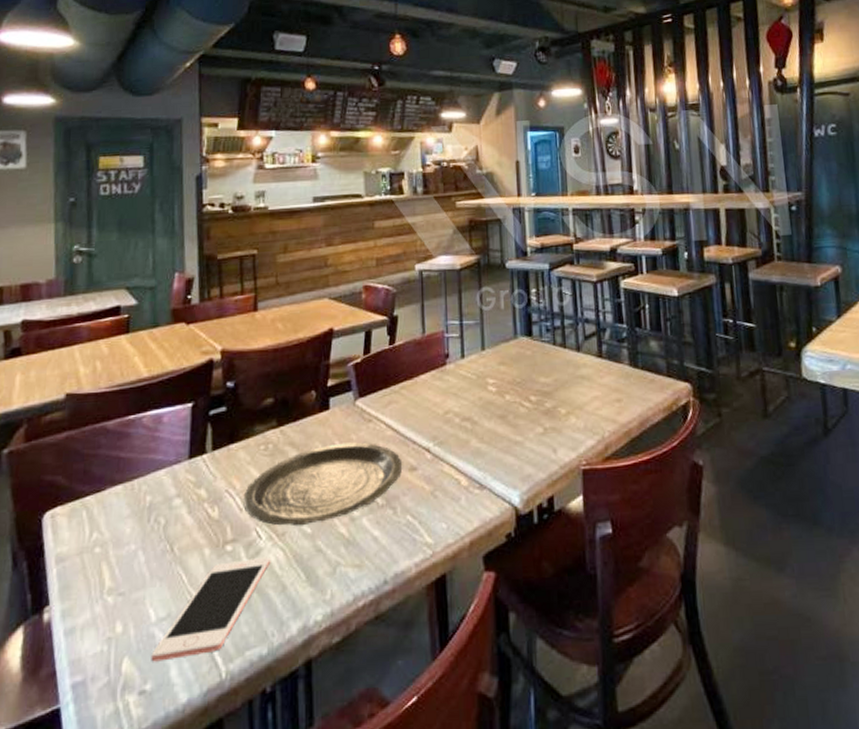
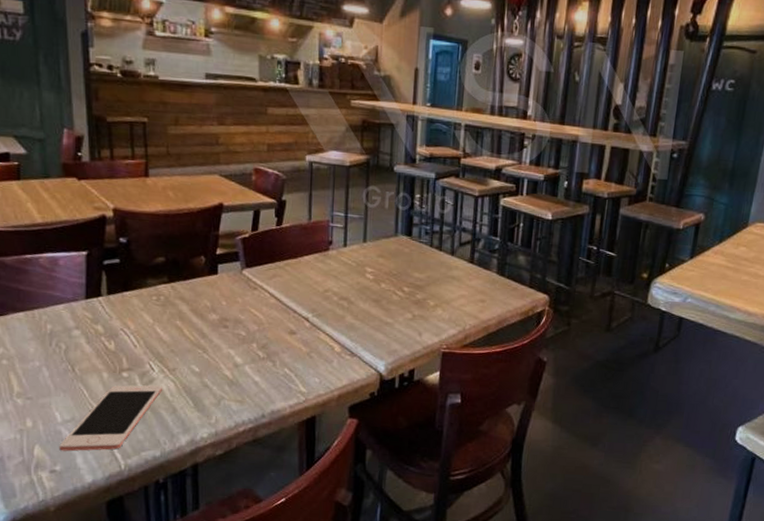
plate: present [243,442,403,526] -> none [137,303,283,366]

